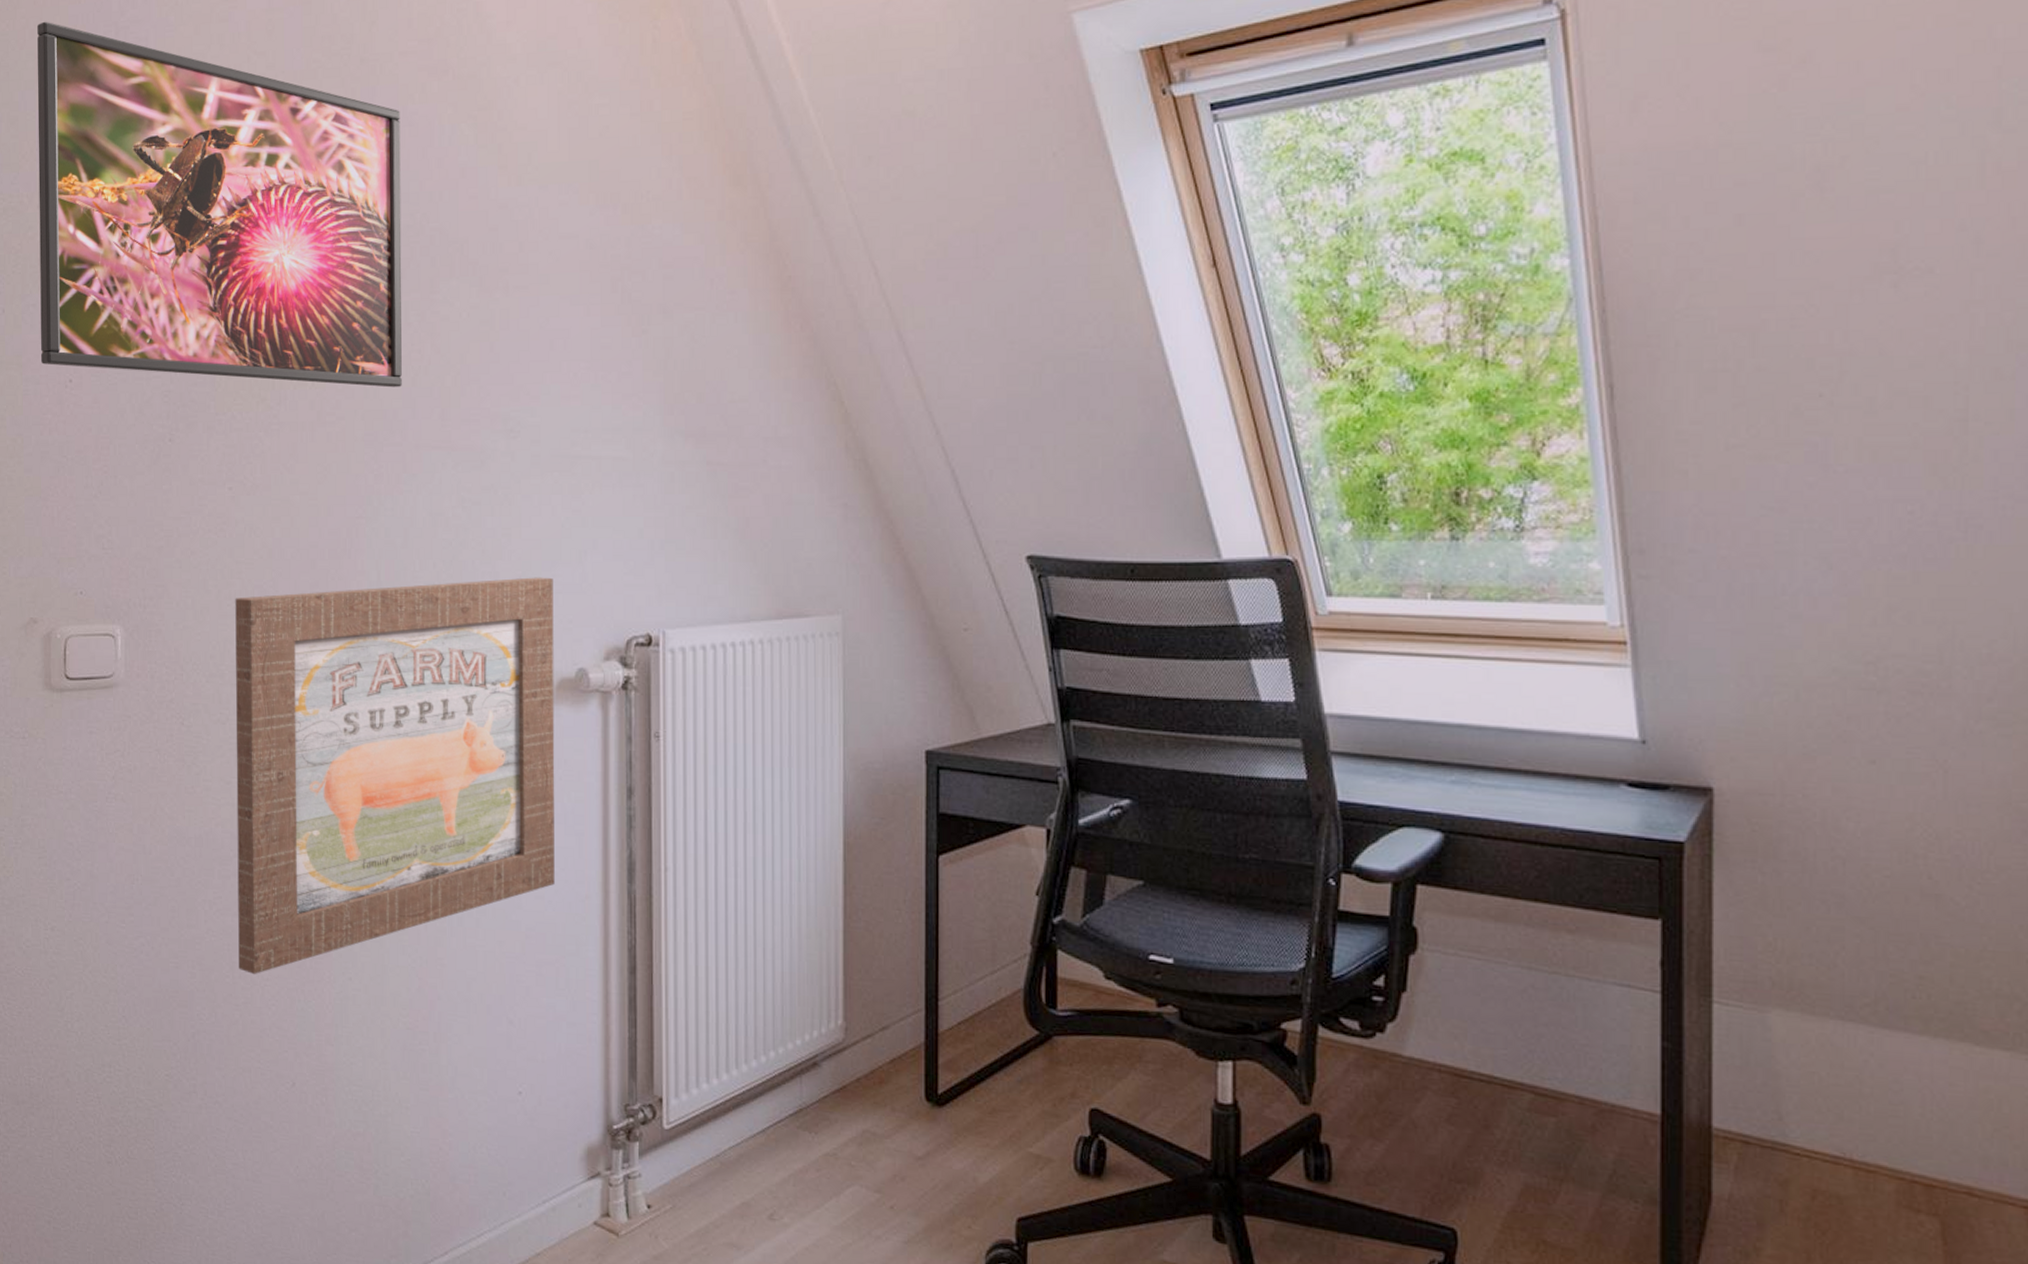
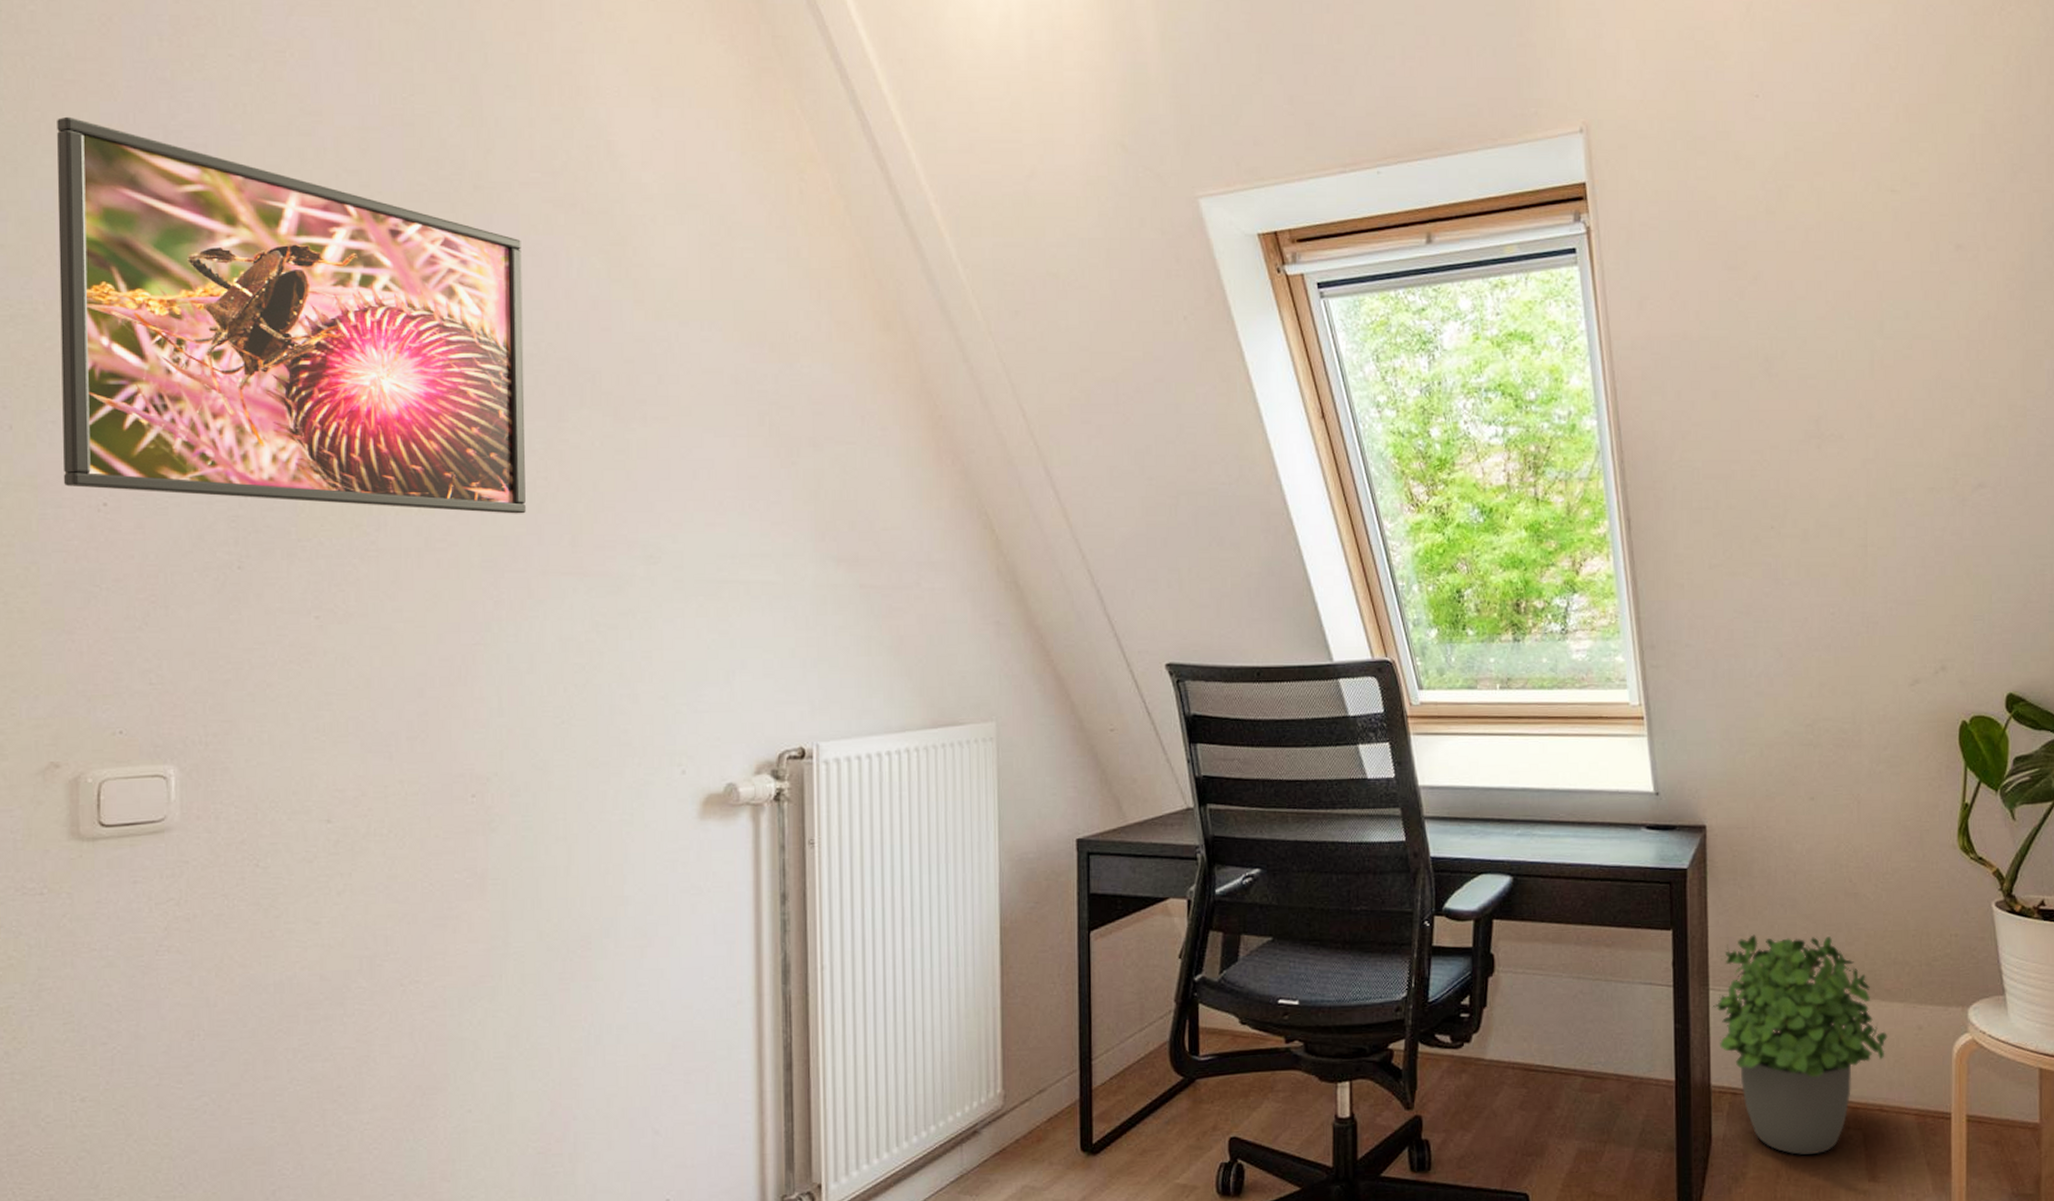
wall art: present [235,577,555,975] -> none [324,697,704,1121]
potted plant: none [1716,936,1983,1239] -> present [1712,934,1887,1155]

